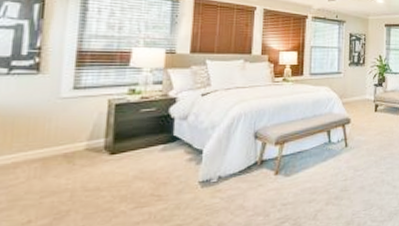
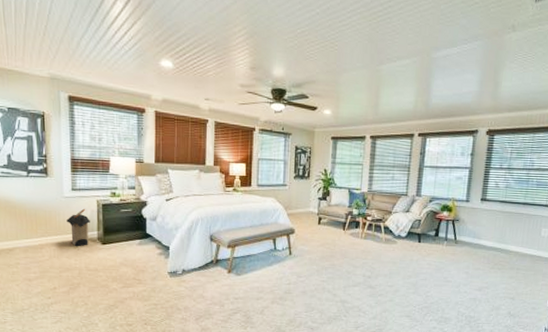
laundry hamper: none [60,110,96,161] -> present [67,208,90,247]

